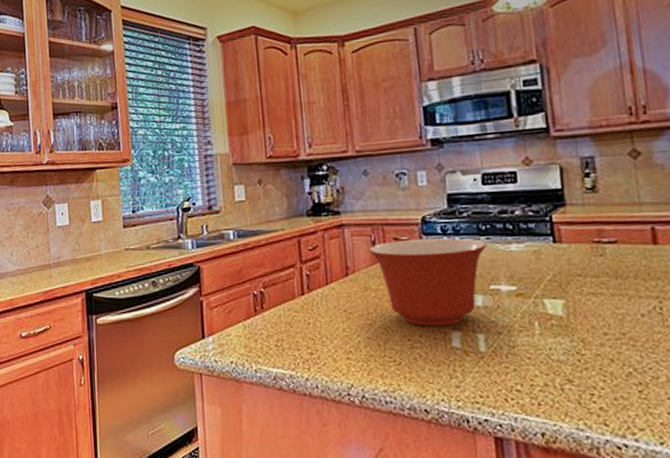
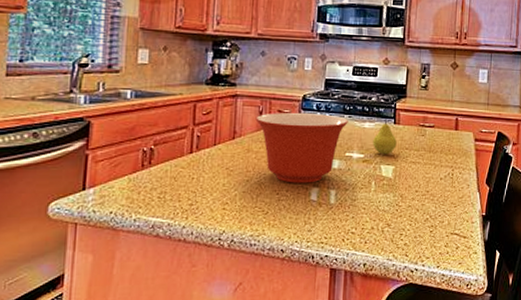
fruit: none [526,237,563,285] -> present [373,119,397,155]

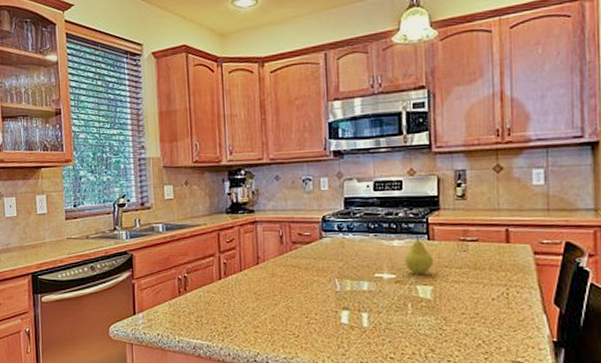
mixing bowl: present [255,112,348,183] -> none [277,234,374,307]

